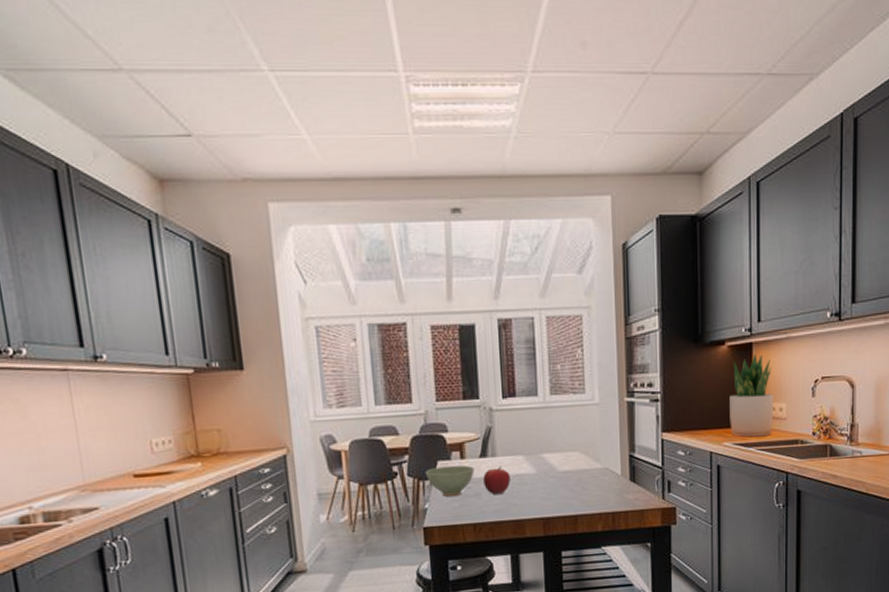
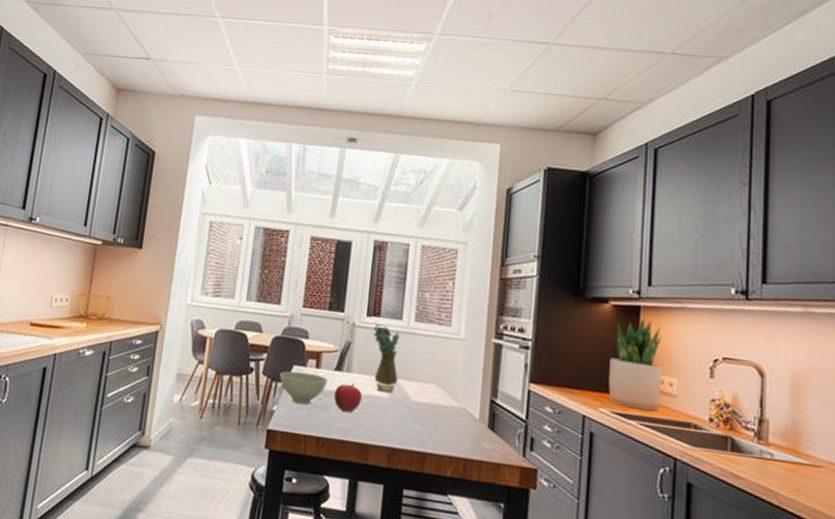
vase: none [511,403,542,470] -> present [373,323,400,394]

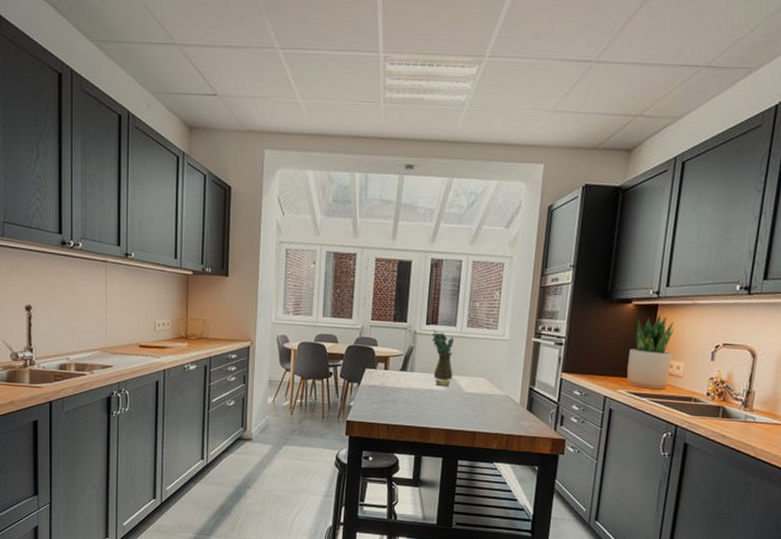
bowl: present [279,371,329,405] -> none [354,373,396,399]
fruit: present [334,383,362,413] -> none [400,380,423,404]

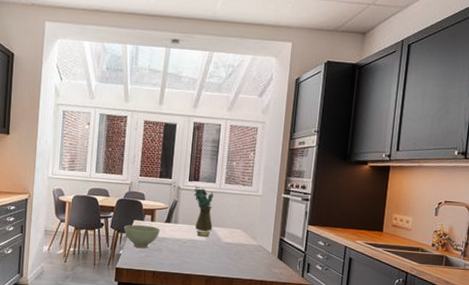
bowl: none [354,373,396,399] -> present [123,224,161,248]
planter: present [626,315,675,390] -> none [364,175,404,241]

